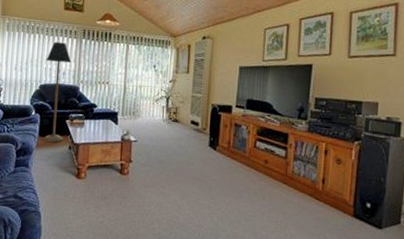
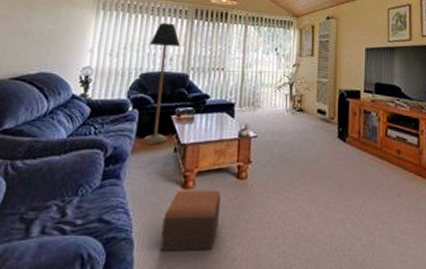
footstool: none [60,179,107,227] -> present [160,190,221,251]

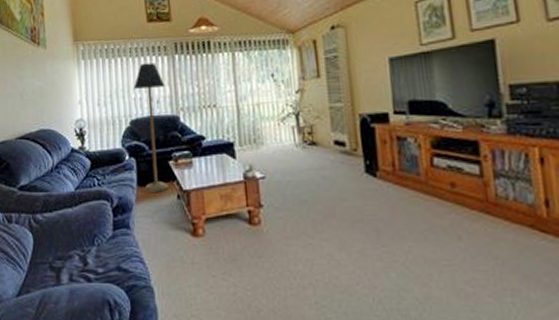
footstool: present [160,190,221,251] -> none [178,238,237,300]

